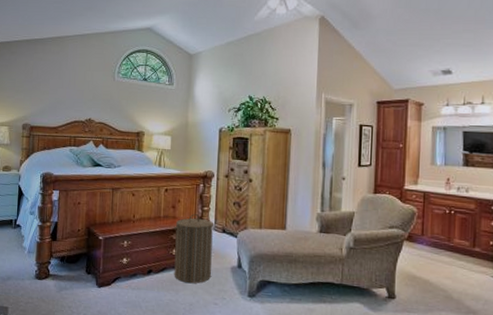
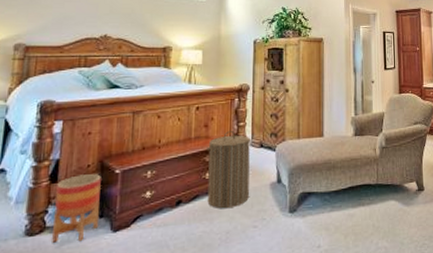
planter: none [53,237,88,290] -> present [51,174,101,243]

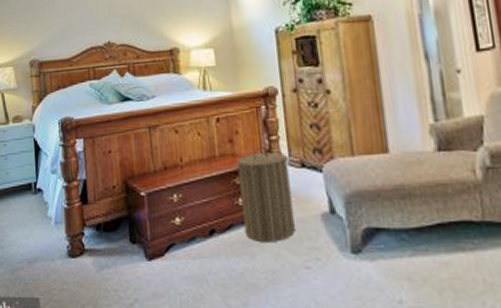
planter: present [51,174,101,243] -> none [88,196,133,268]

